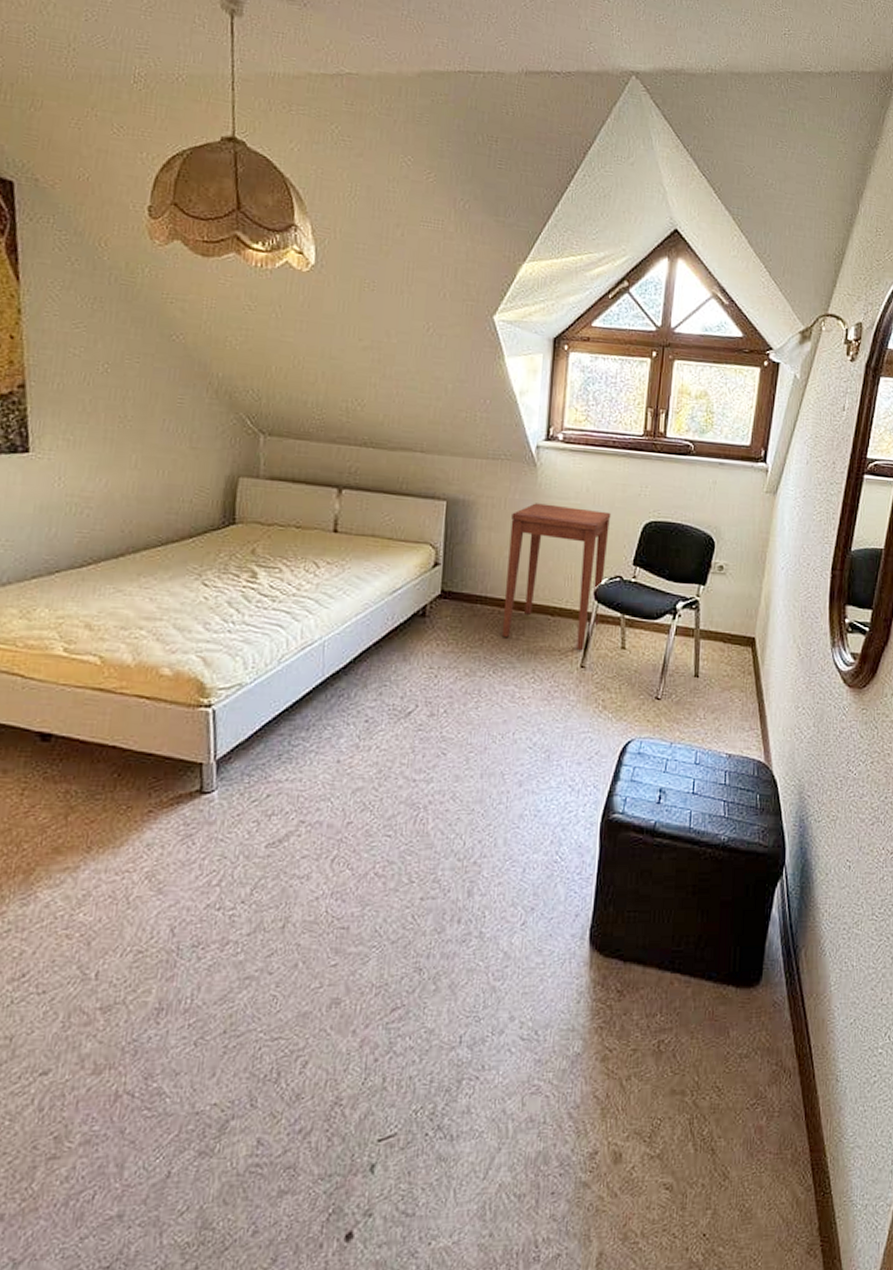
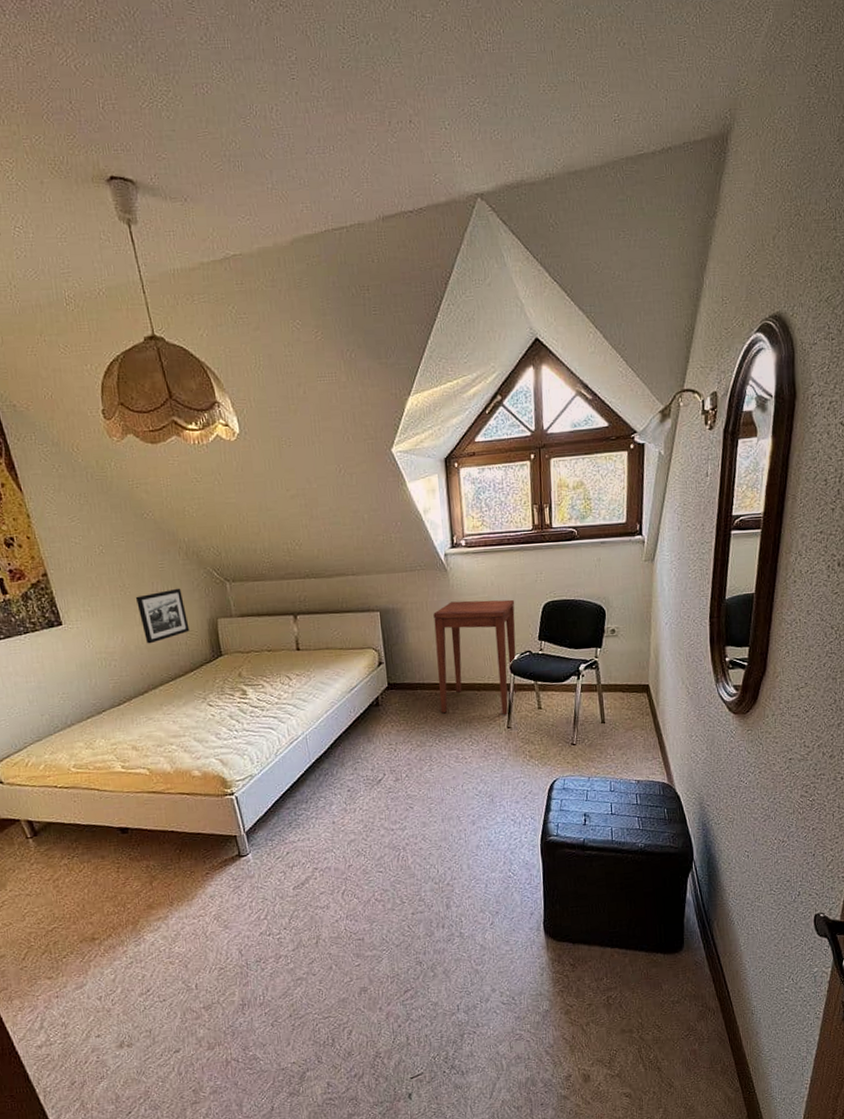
picture frame: none [136,431,200,495] -> present [136,588,190,644]

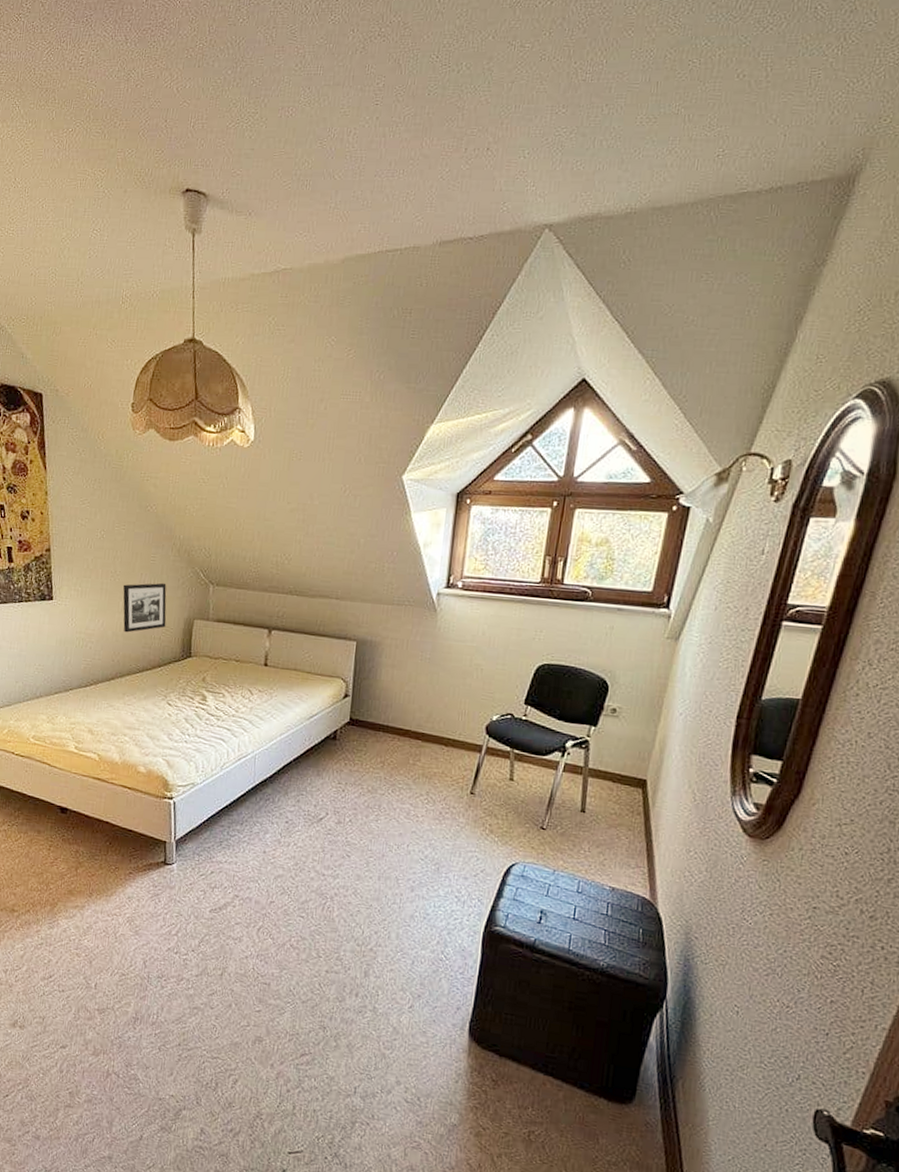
side table: present [433,599,517,715] -> none [400,644,506,779]

